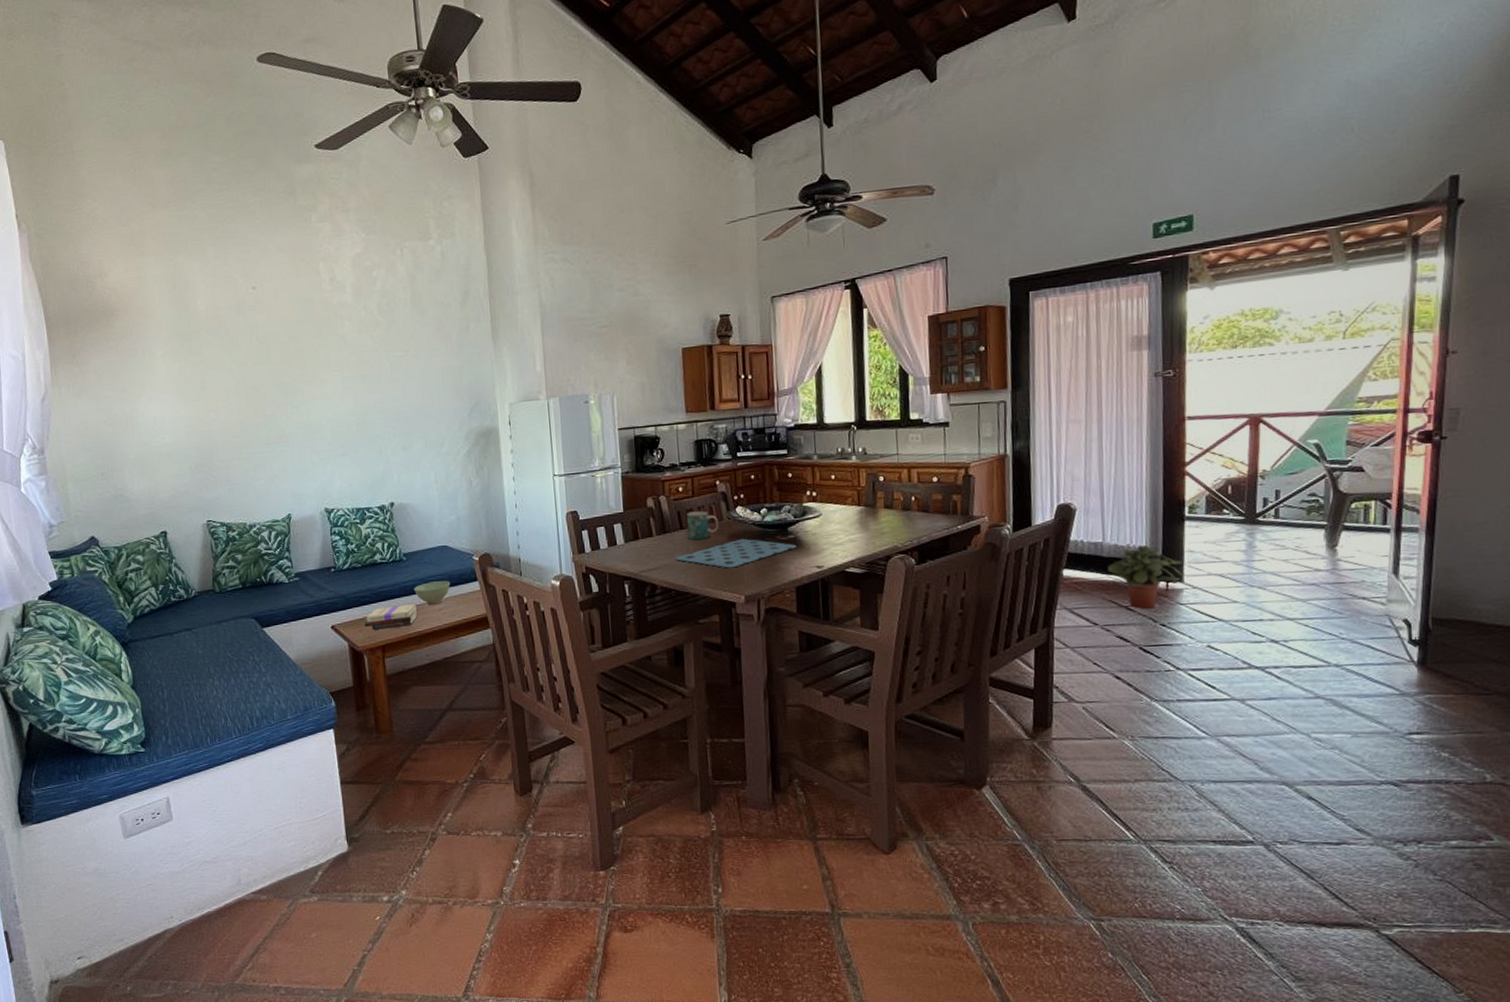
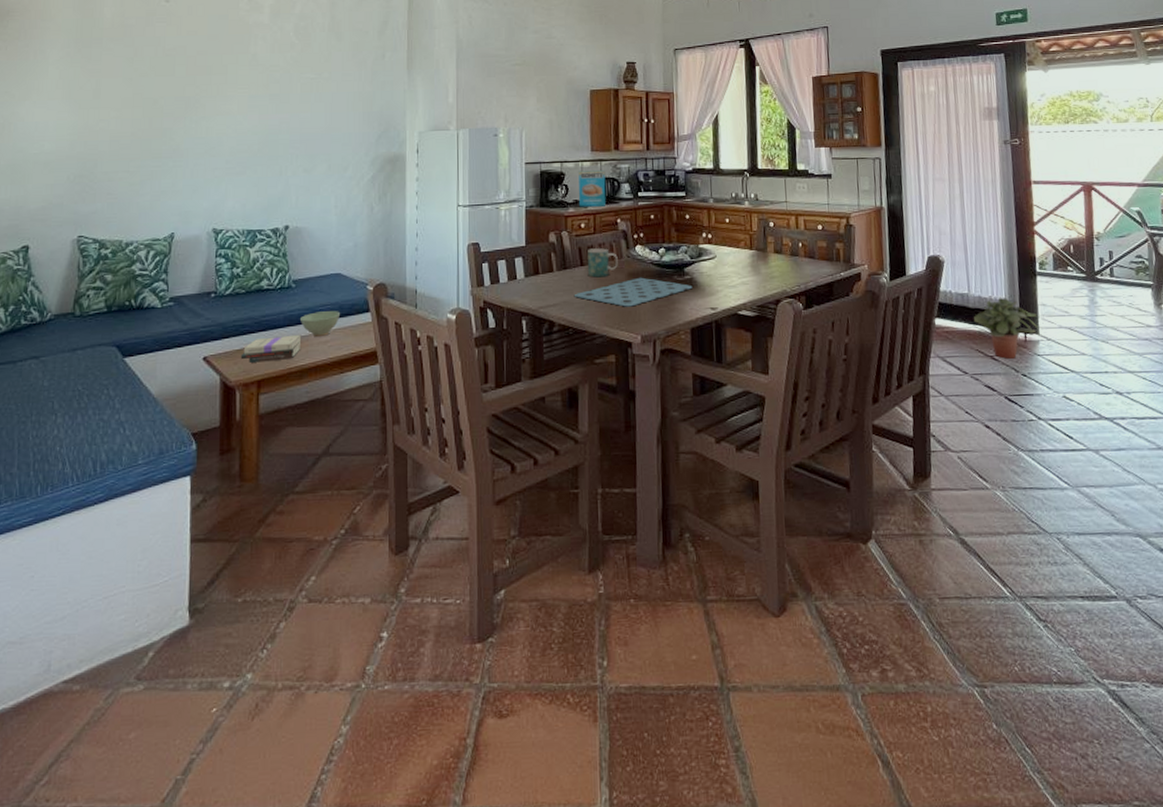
food box: none [674,432,704,471] -> present [578,170,606,207]

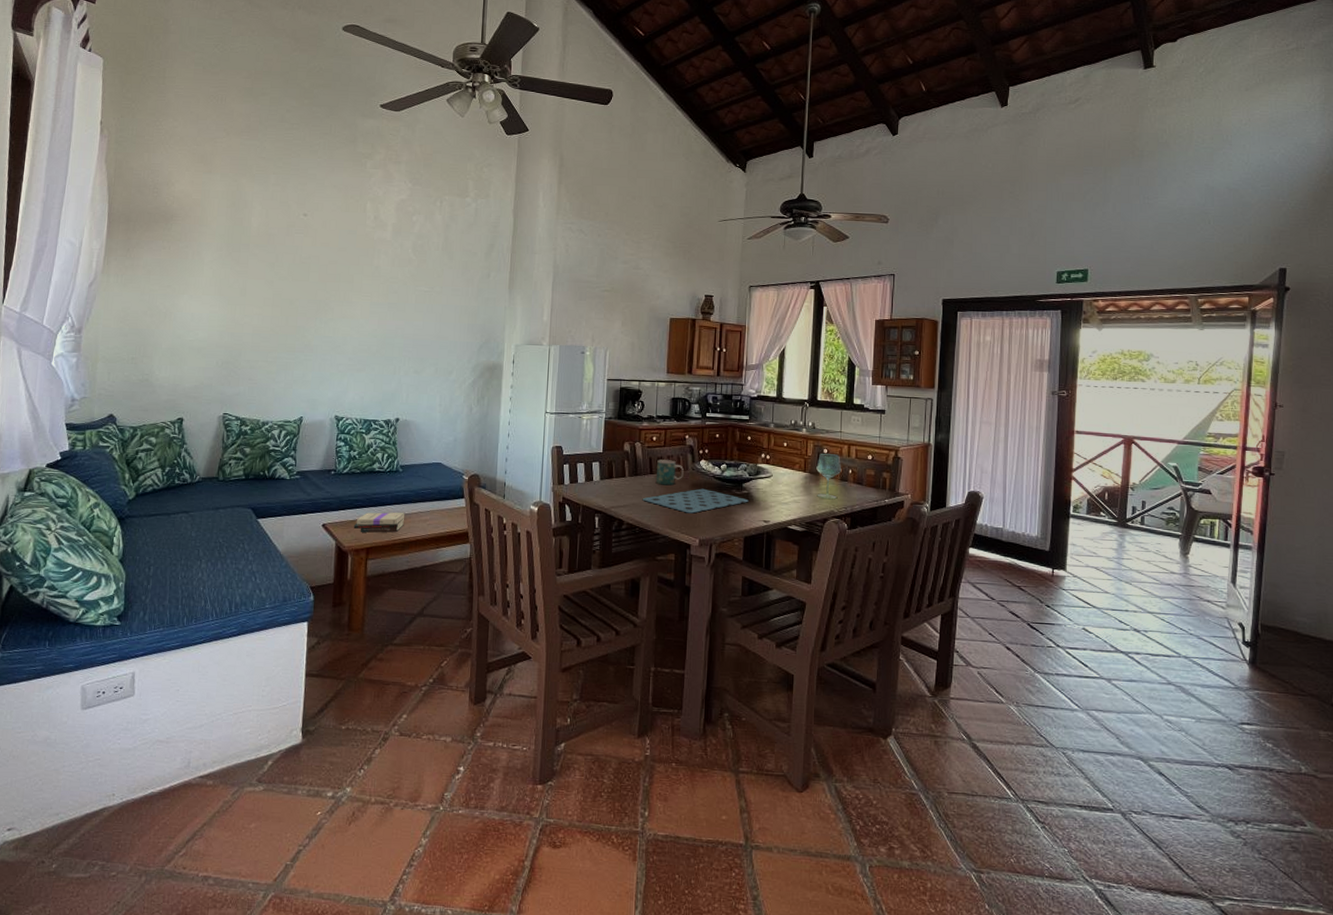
bowl: present [299,311,340,338] -> none [404,494,438,516]
food box: present [578,170,606,207] -> none [652,390,678,423]
wine glass: none [763,226,791,278] -> present [816,453,842,500]
potted plant: present [974,297,1038,359] -> none [1006,534,1066,590]

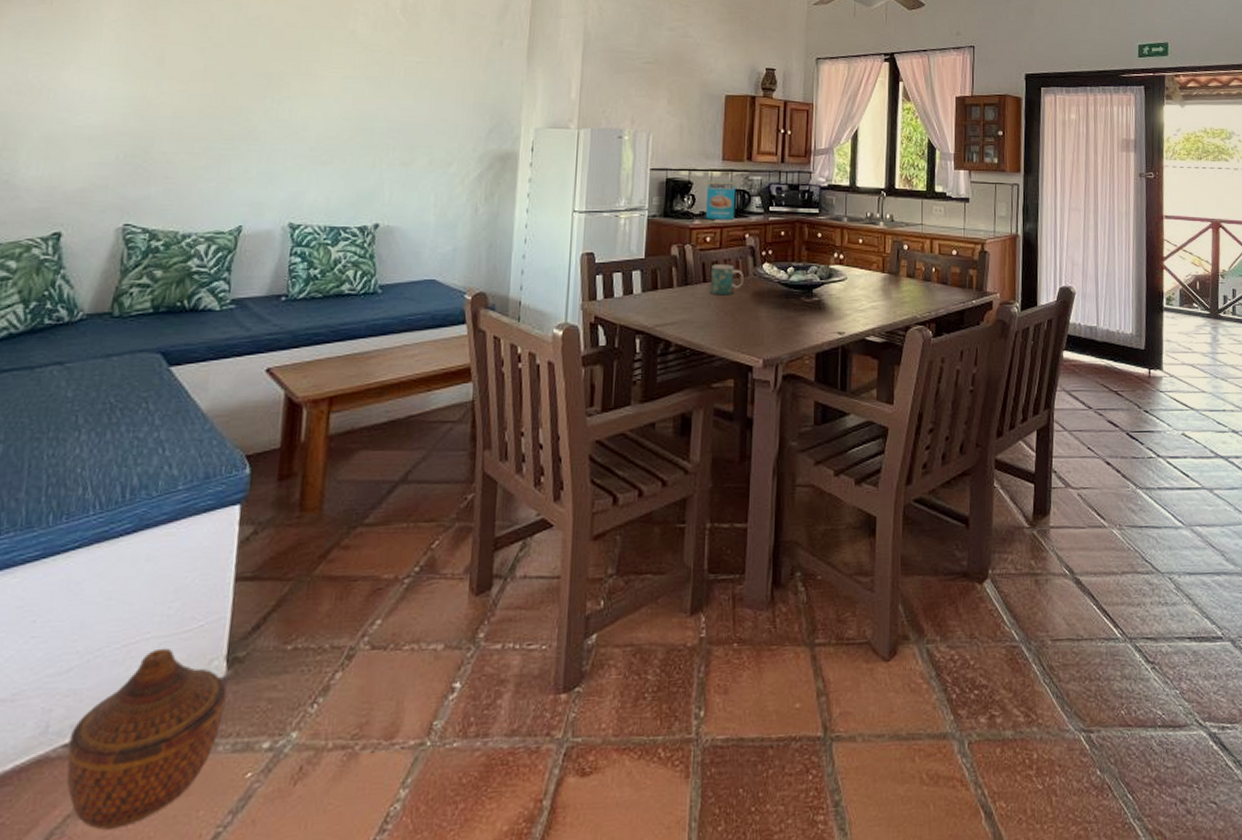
woven basket: none [202,718,303,837] -> present [66,648,227,830]
books: present [353,512,405,533] -> none [311,346,385,376]
placemat: present [642,488,749,514] -> none [693,297,820,328]
food box: none [652,390,678,423] -> present [705,181,736,220]
wine glass: present [816,453,842,500] -> none [896,249,924,304]

